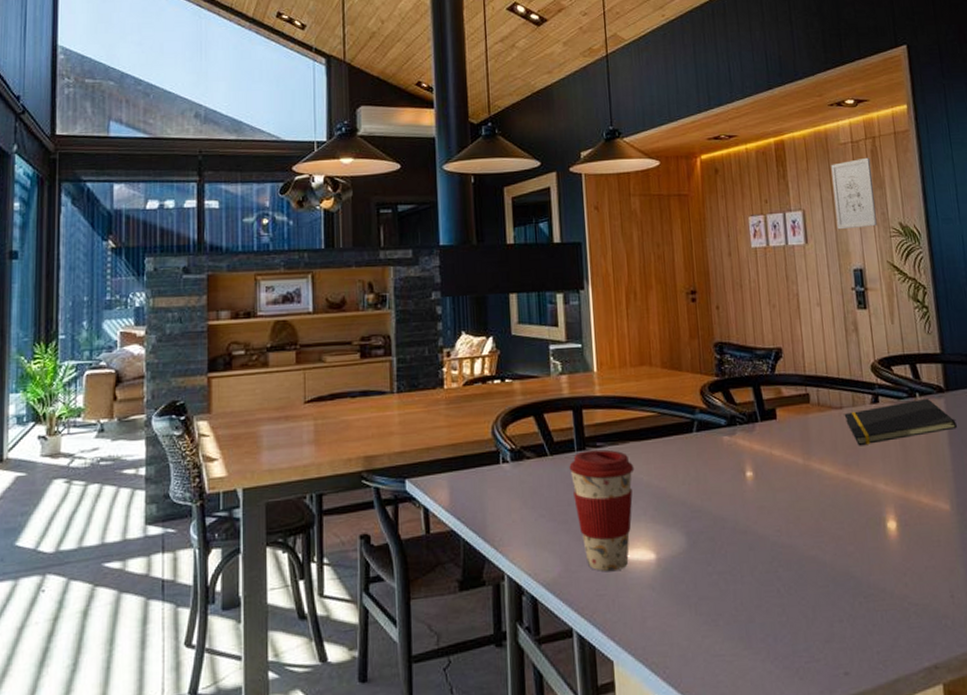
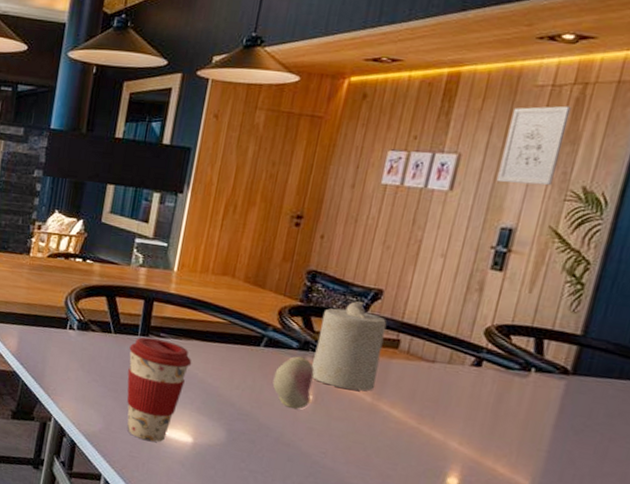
fruit: none [713,433,752,492] -> present [272,356,315,410]
candle: none [738,364,801,456] -> present [311,301,387,391]
notepad: present [844,398,957,446] -> none [434,368,572,414]

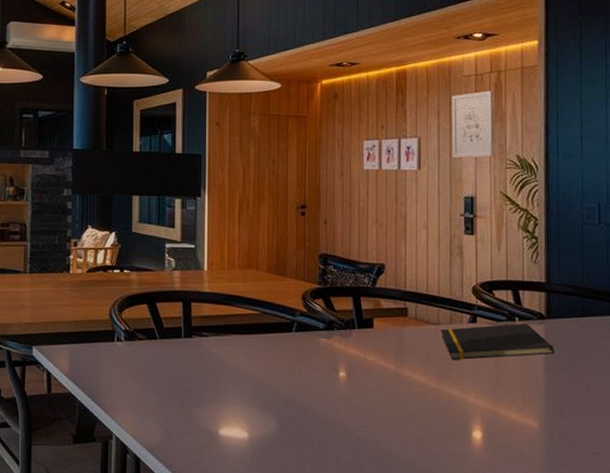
coffee cup: present [126,337,192,442] -> none [176,338,235,444]
fruit: present [272,356,315,410] -> none [309,336,344,389]
candle: present [311,301,387,391] -> none [339,278,395,361]
notepad: none [434,368,572,414] -> present [440,323,554,361]

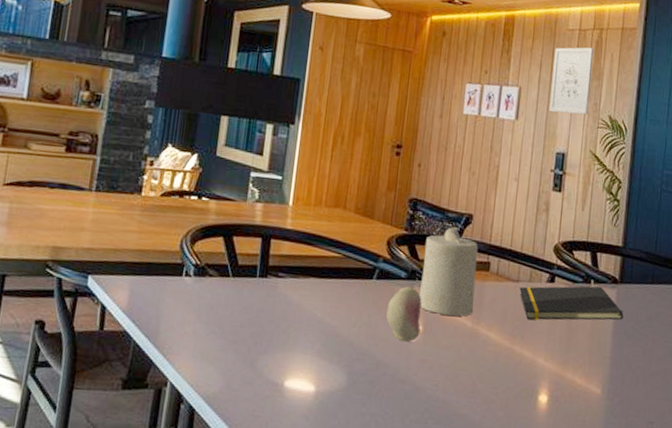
fruit: none [309,336,344,389] -> present [386,286,422,343]
candle: none [339,278,395,361] -> present [418,227,479,317]

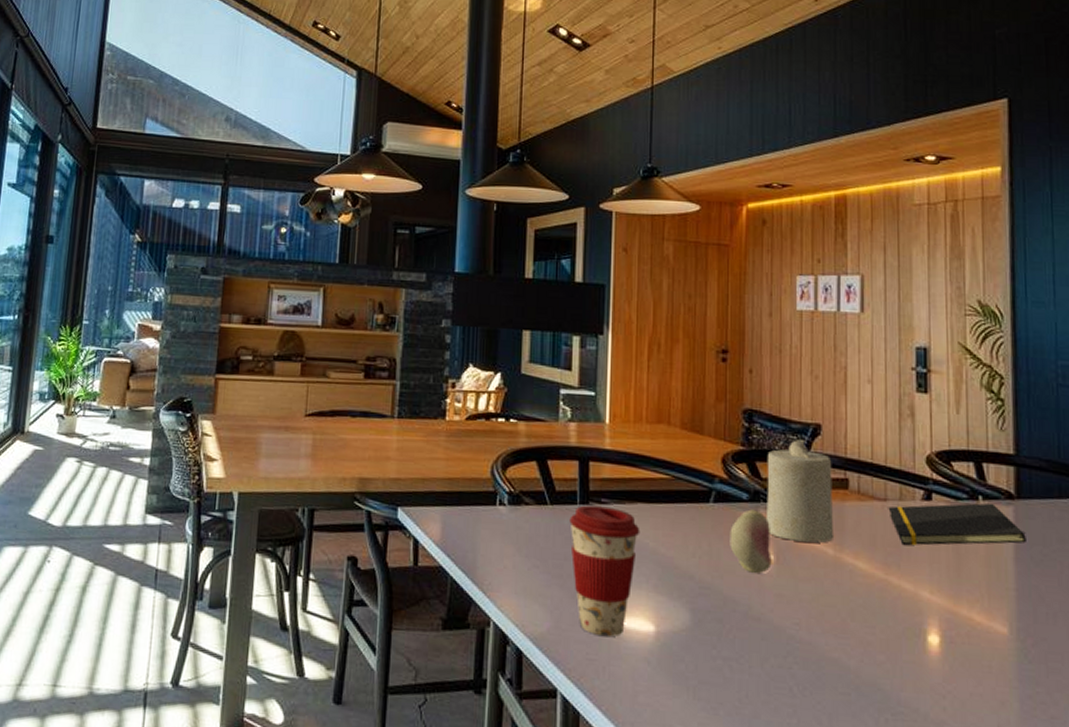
coffee cup: none [247,278,311,396] -> present [569,505,640,637]
wall art: present [549,47,594,115] -> none [900,222,951,302]

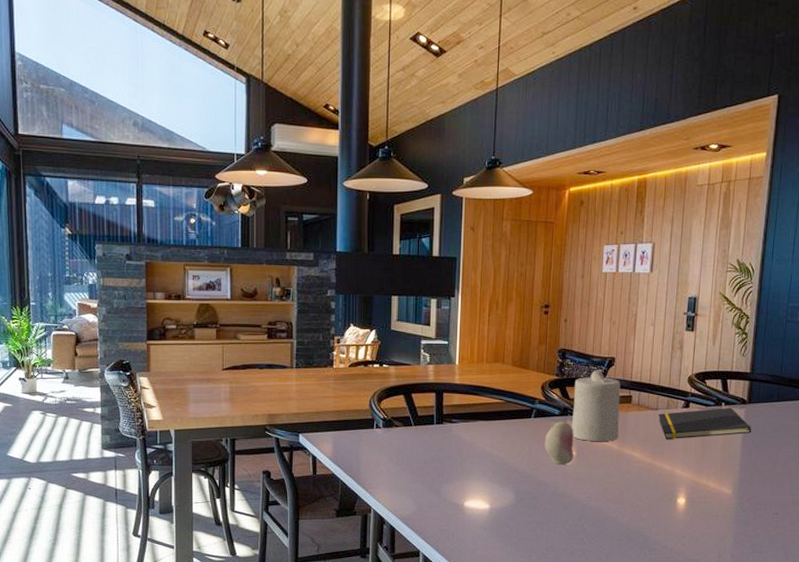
coffee cup: present [569,505,640,637] -> none [428,425,480,514]

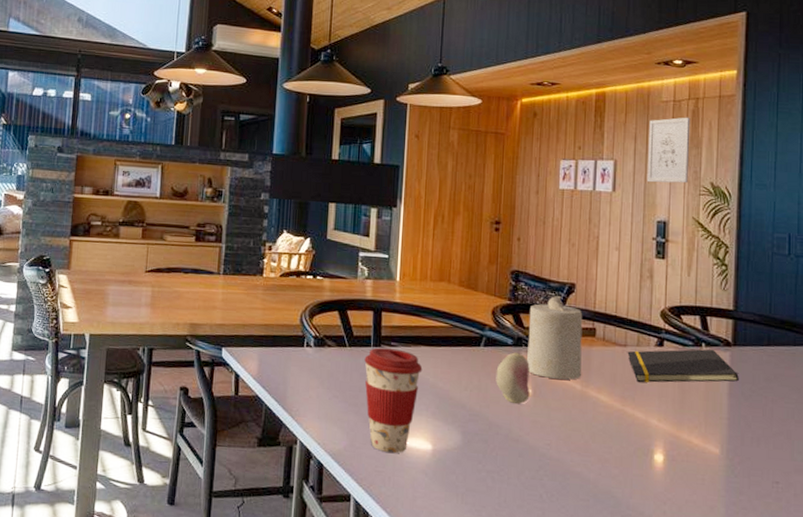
coffee cup: none [428,425,480,514] -> present [364,347,423,454]
wall art: none [681,199,722,262] -> present [646,117,691,184]

